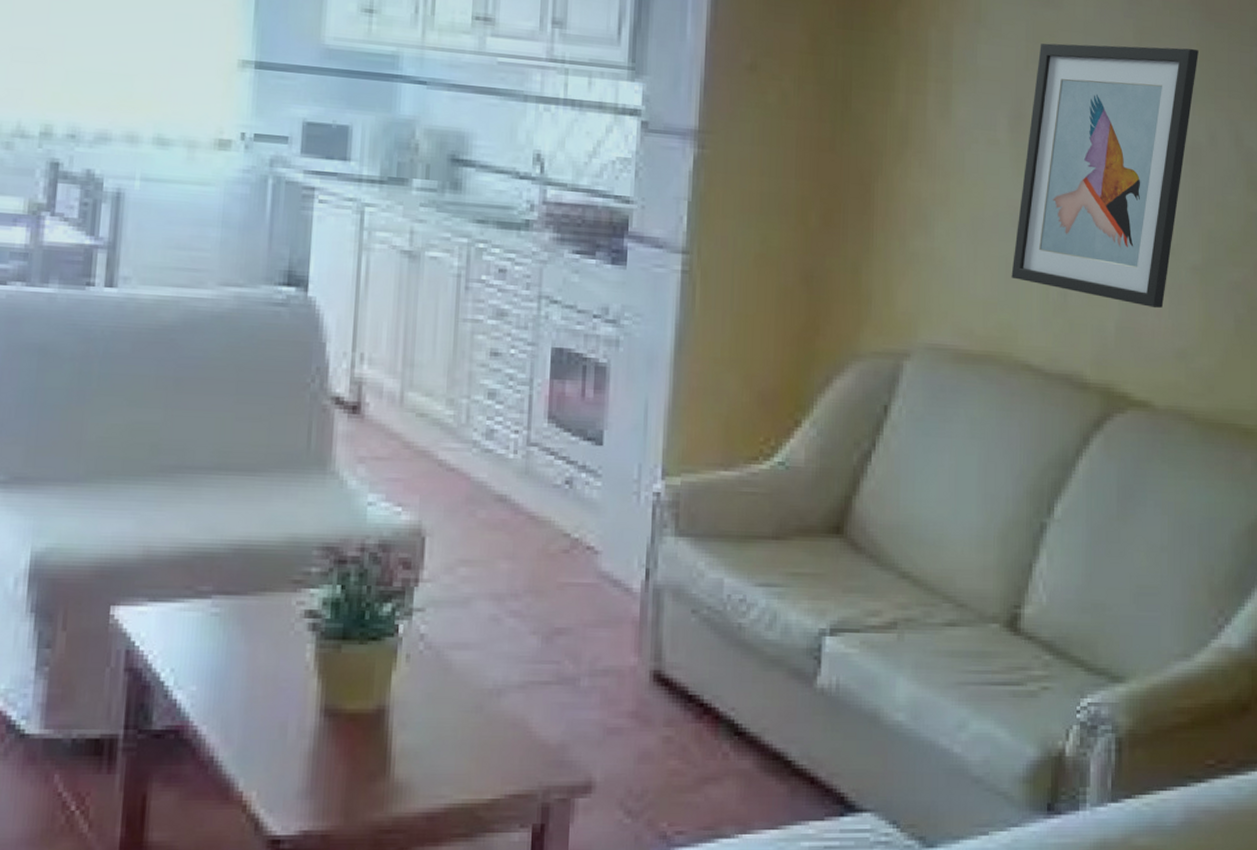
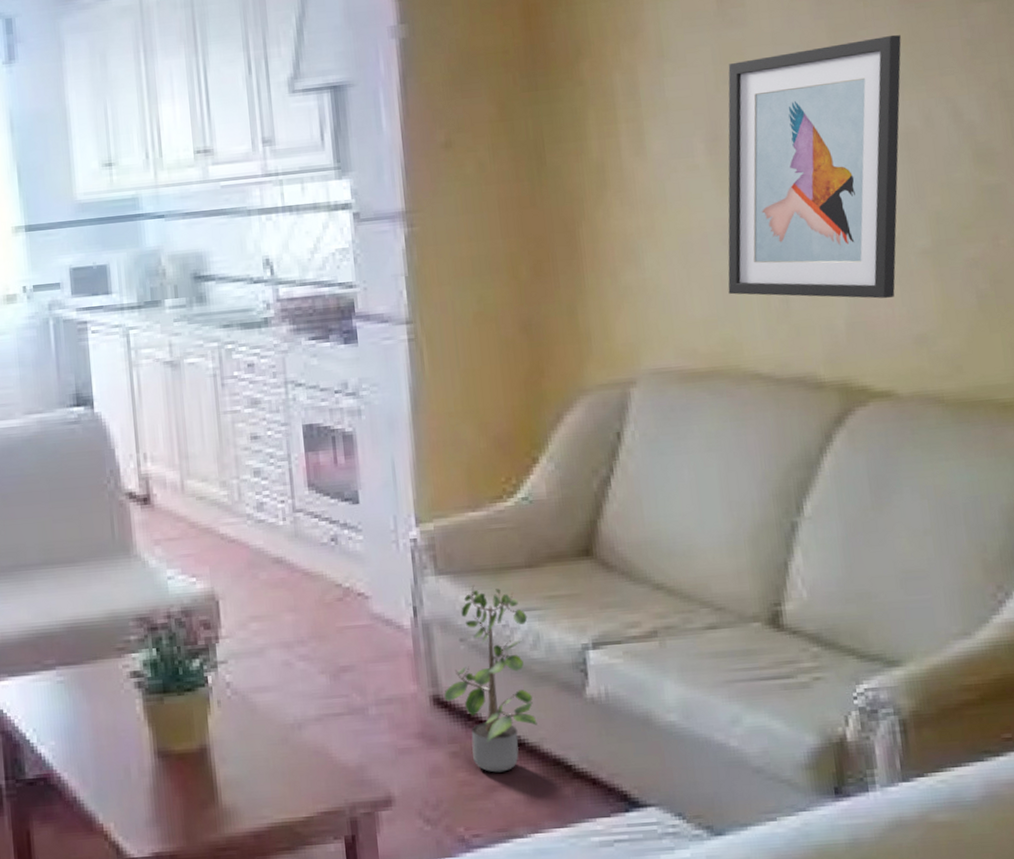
potted plant: none [666,552,767,763] -> present [444,586,538,773]

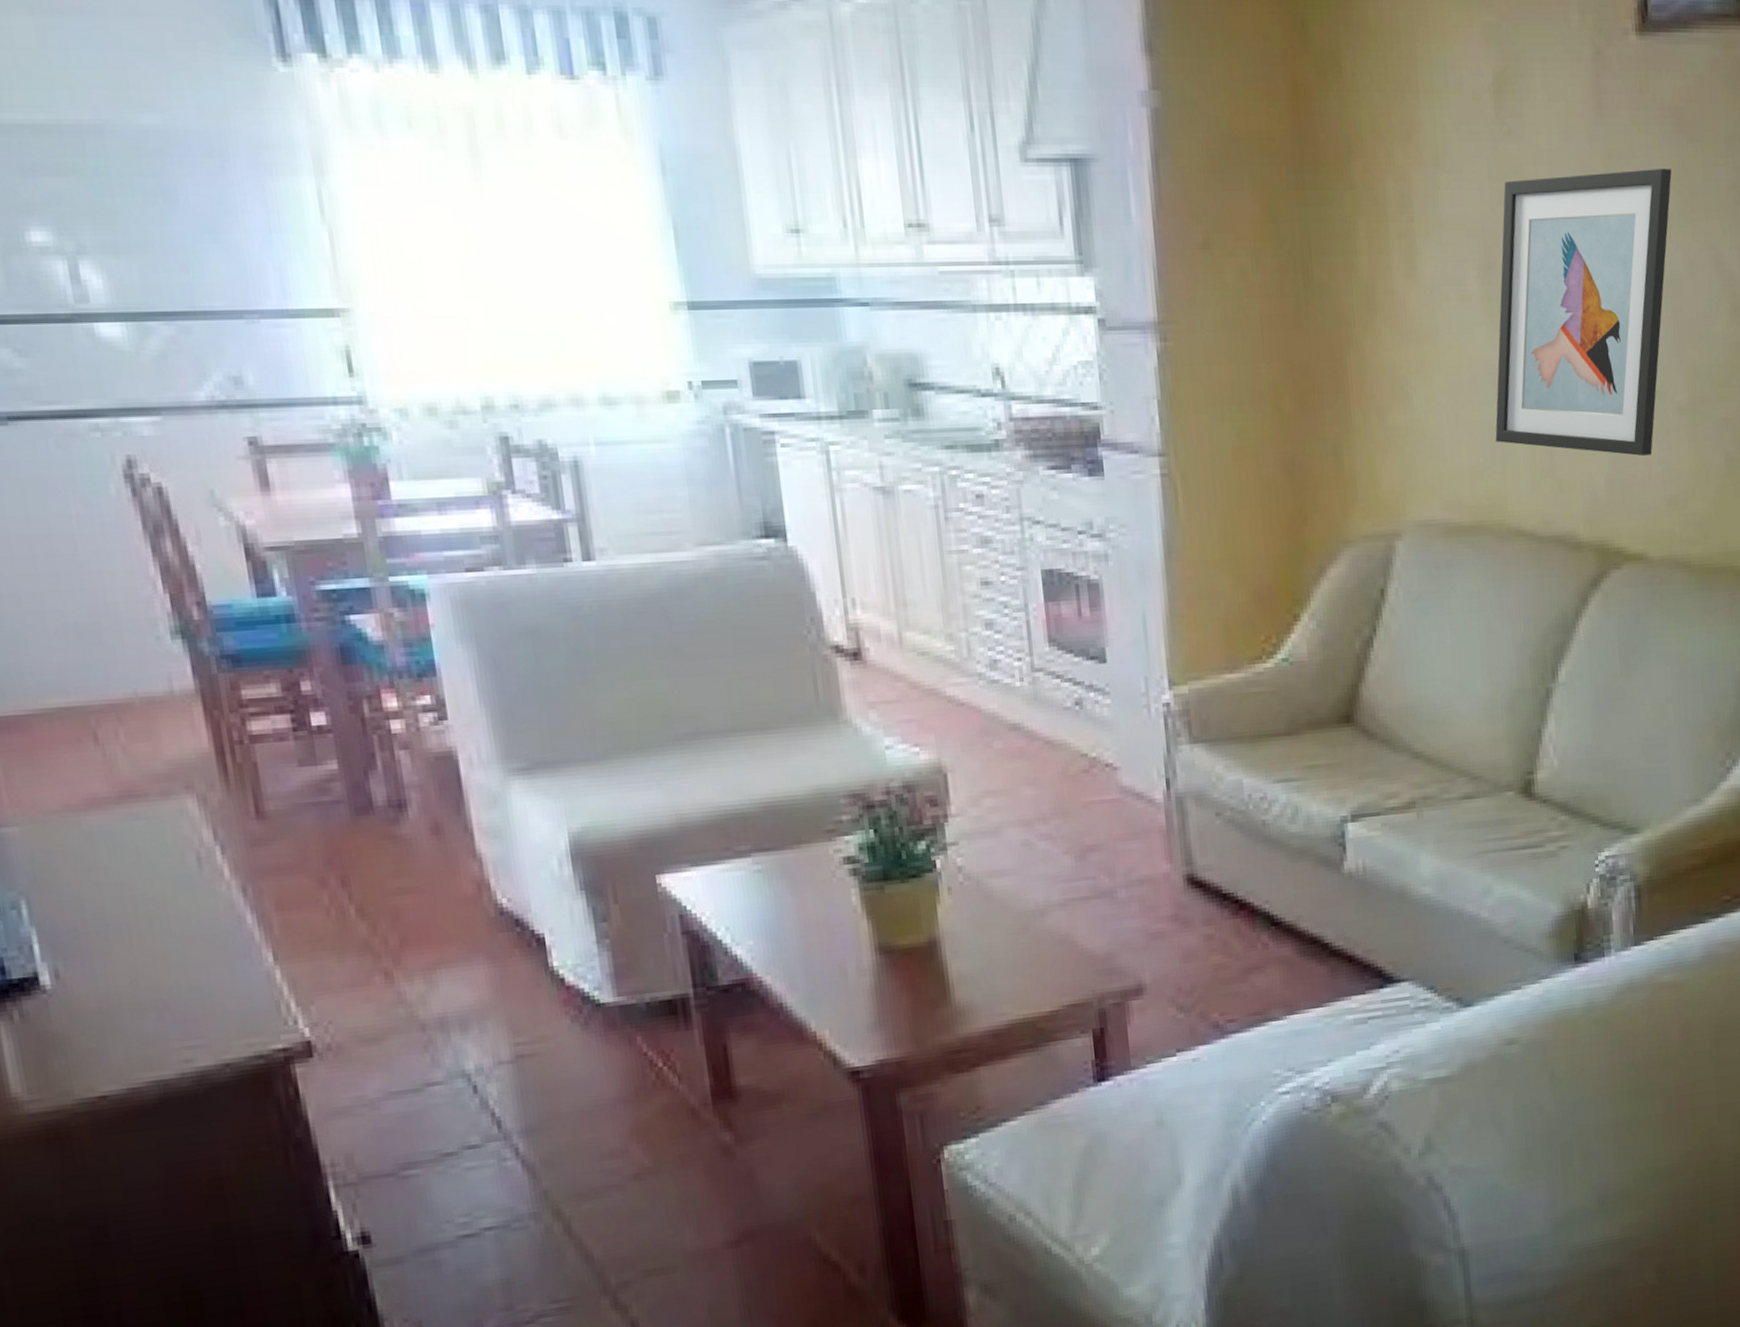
potted plant: present [444,586,538,773] -> none [1198,755,1295,954]

